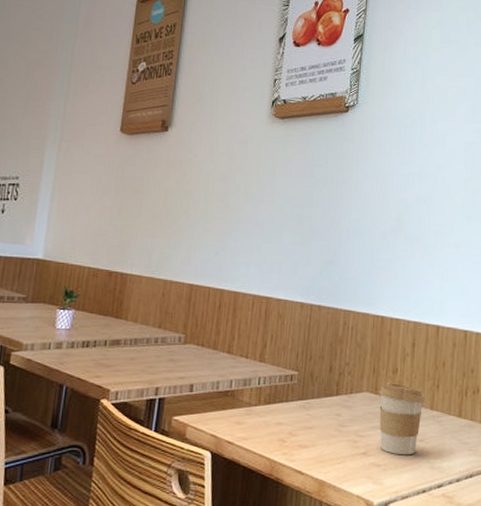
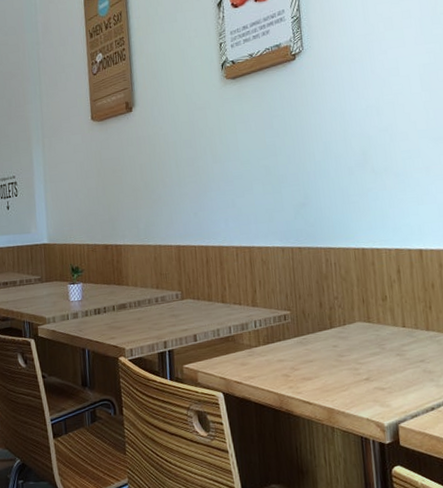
coffee cup: present [379,383,425,455] -> none [372,310,420,377]

